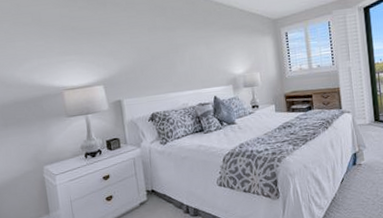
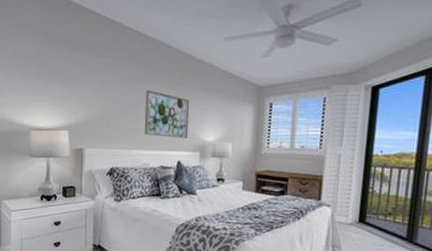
wall art: none [173,35,220,78] -> present [144,90,190,138]

